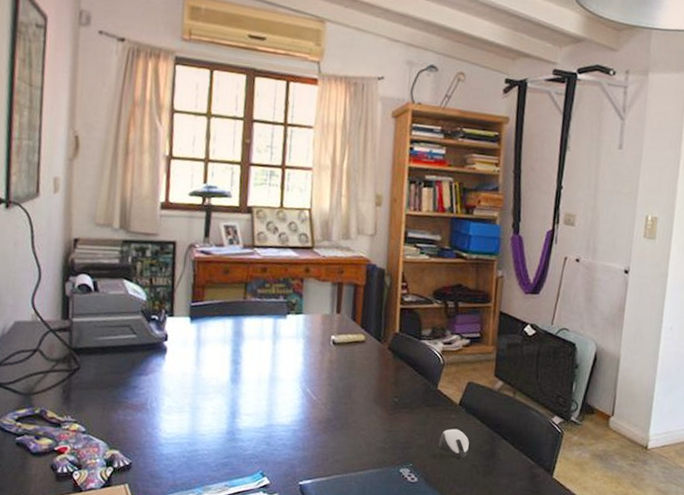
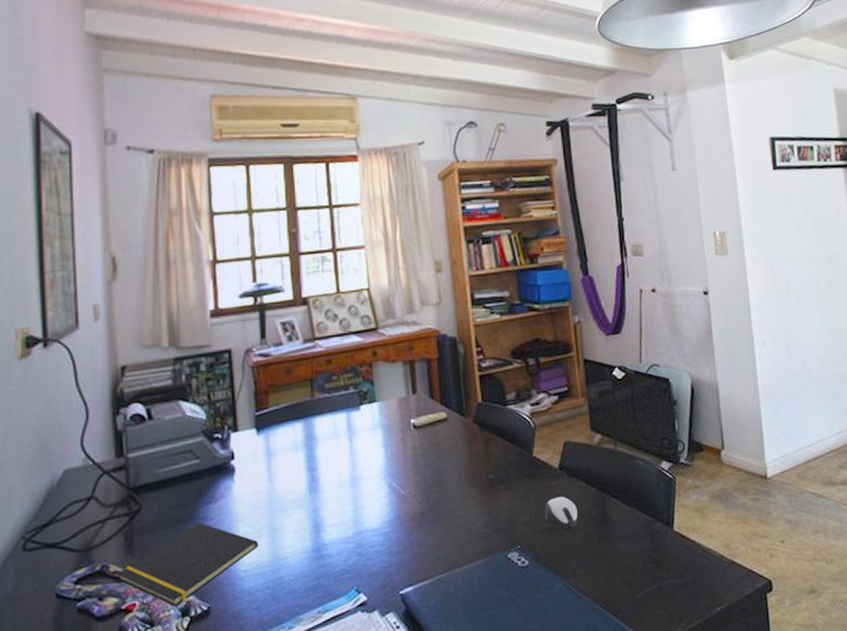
notepad: none [53,389,180,457] -> present [117,522,258,607]

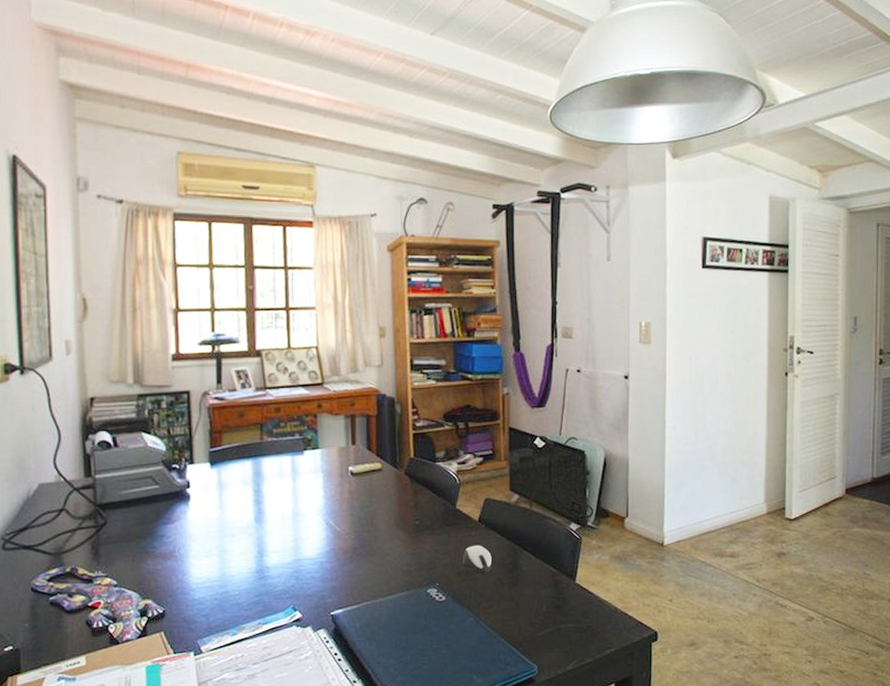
notepad: present [117,522,258,607] -> none [85,539,209,608]

